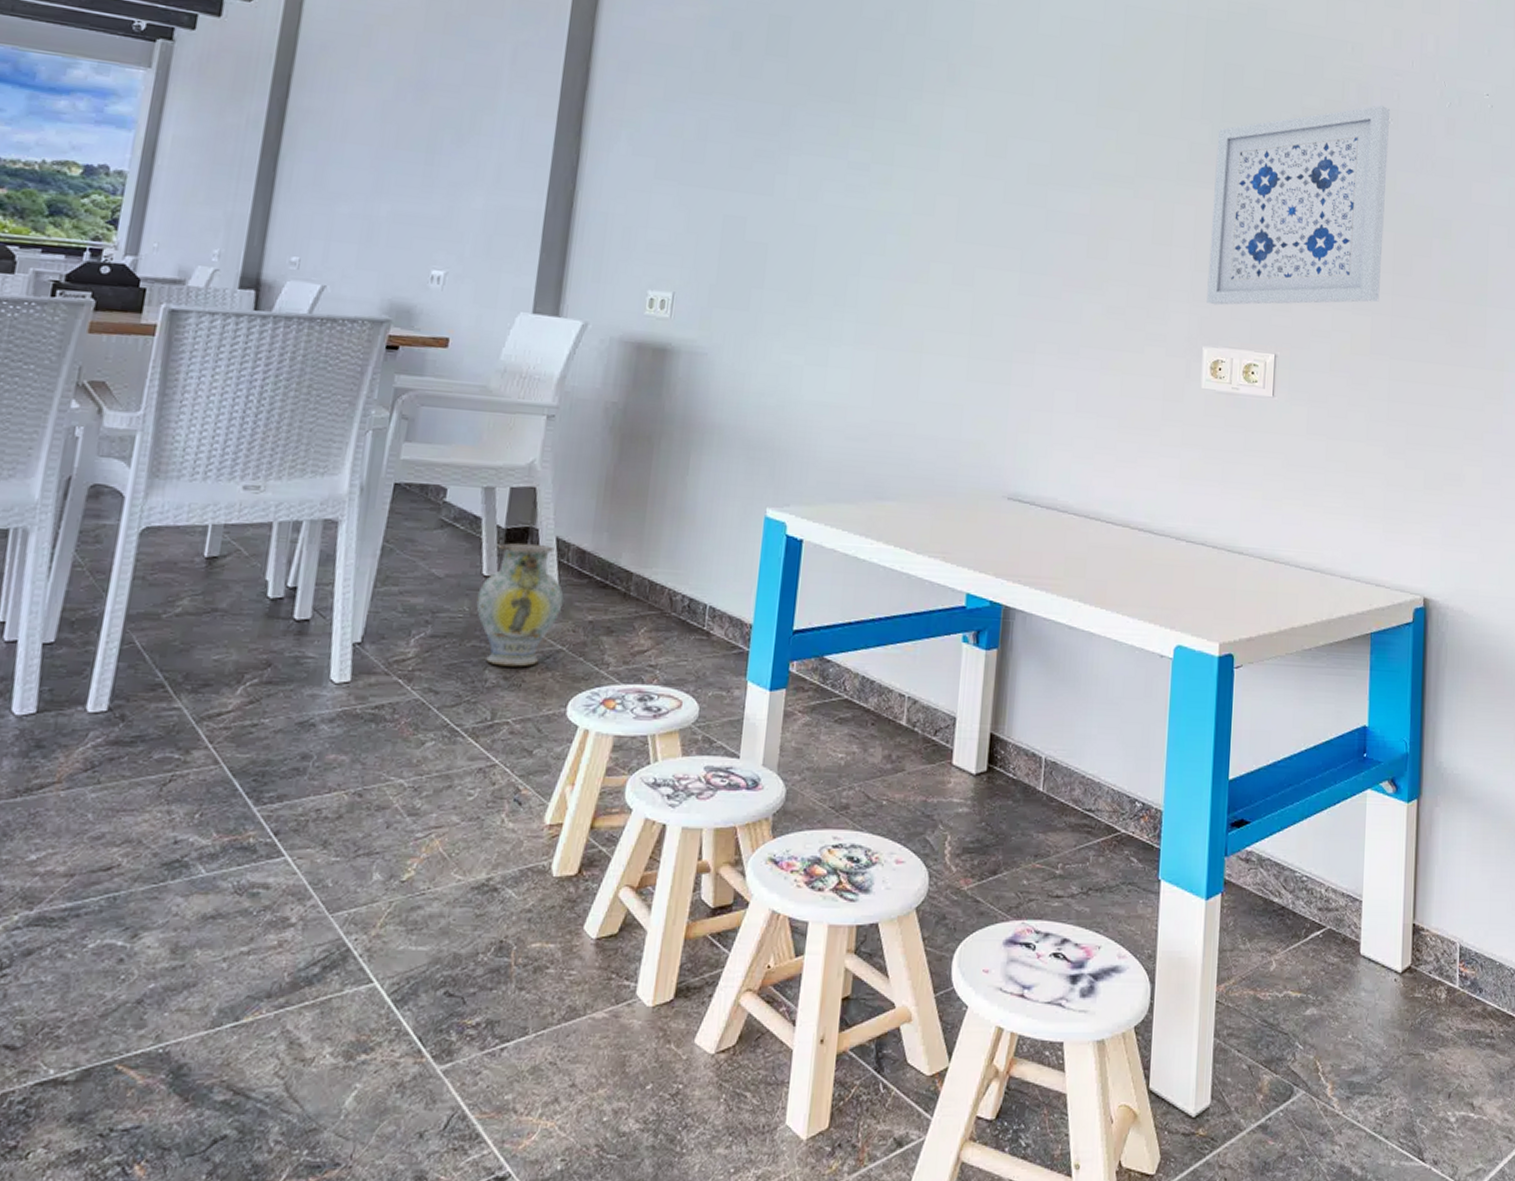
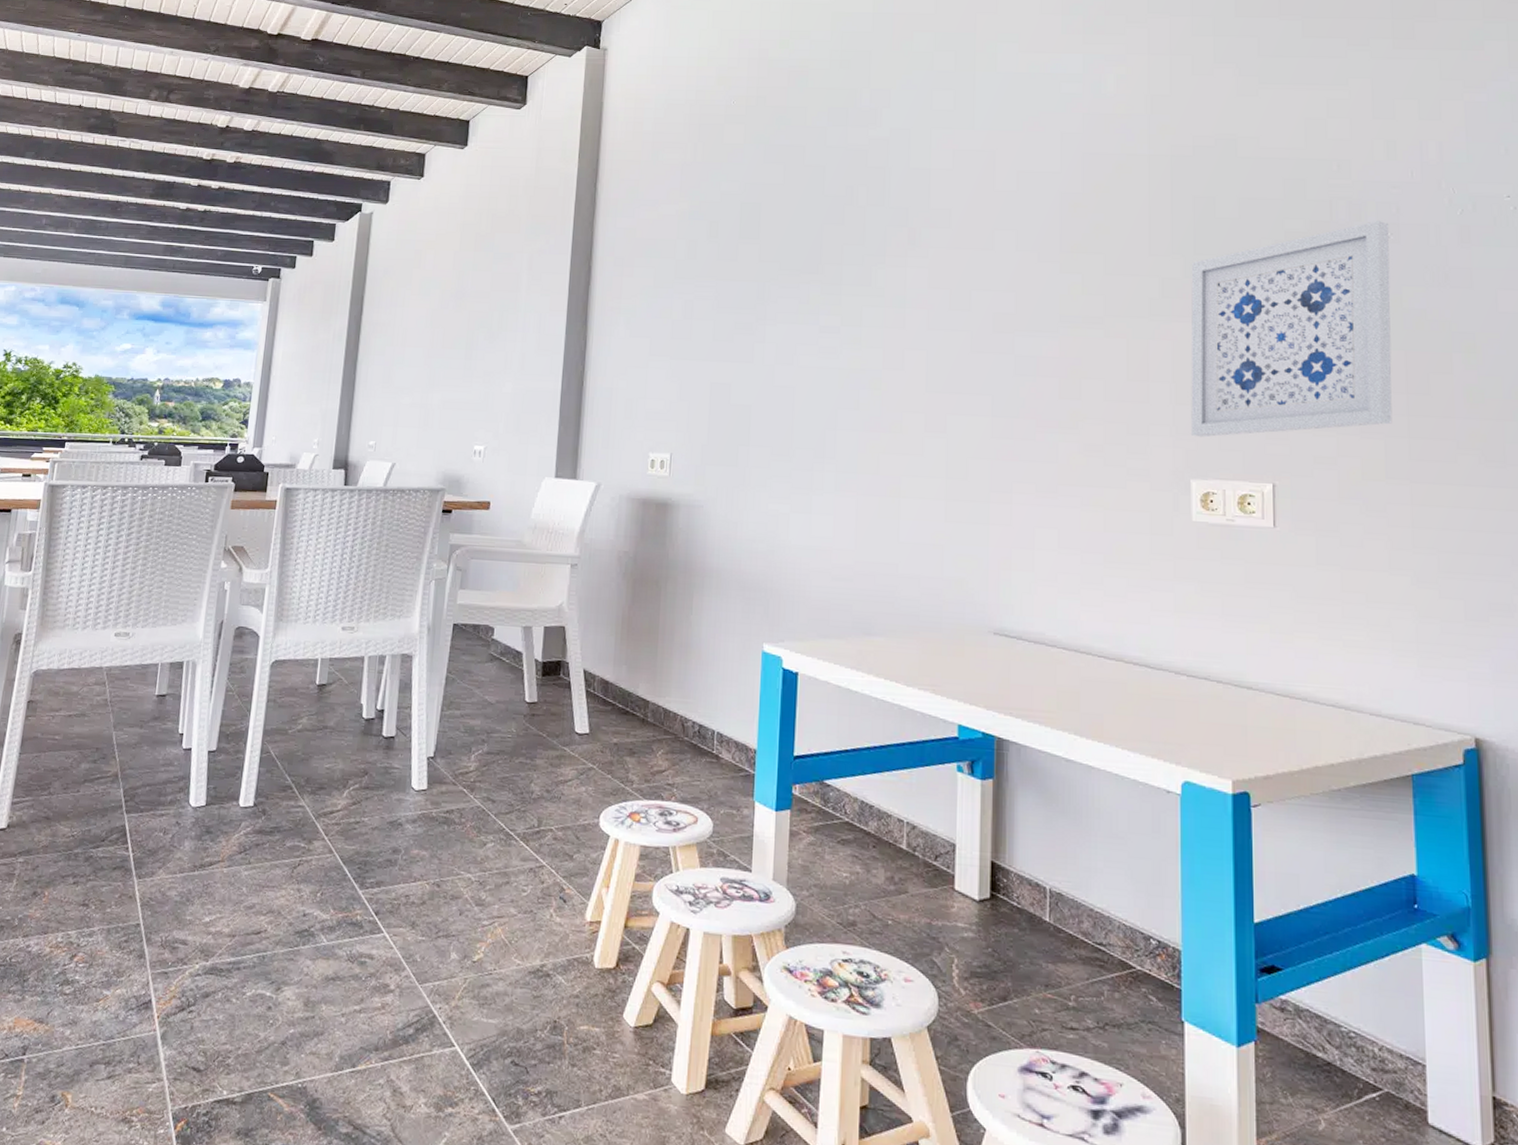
ceramic jug: present [476,542,564,667] -> none [521,674,592,782]

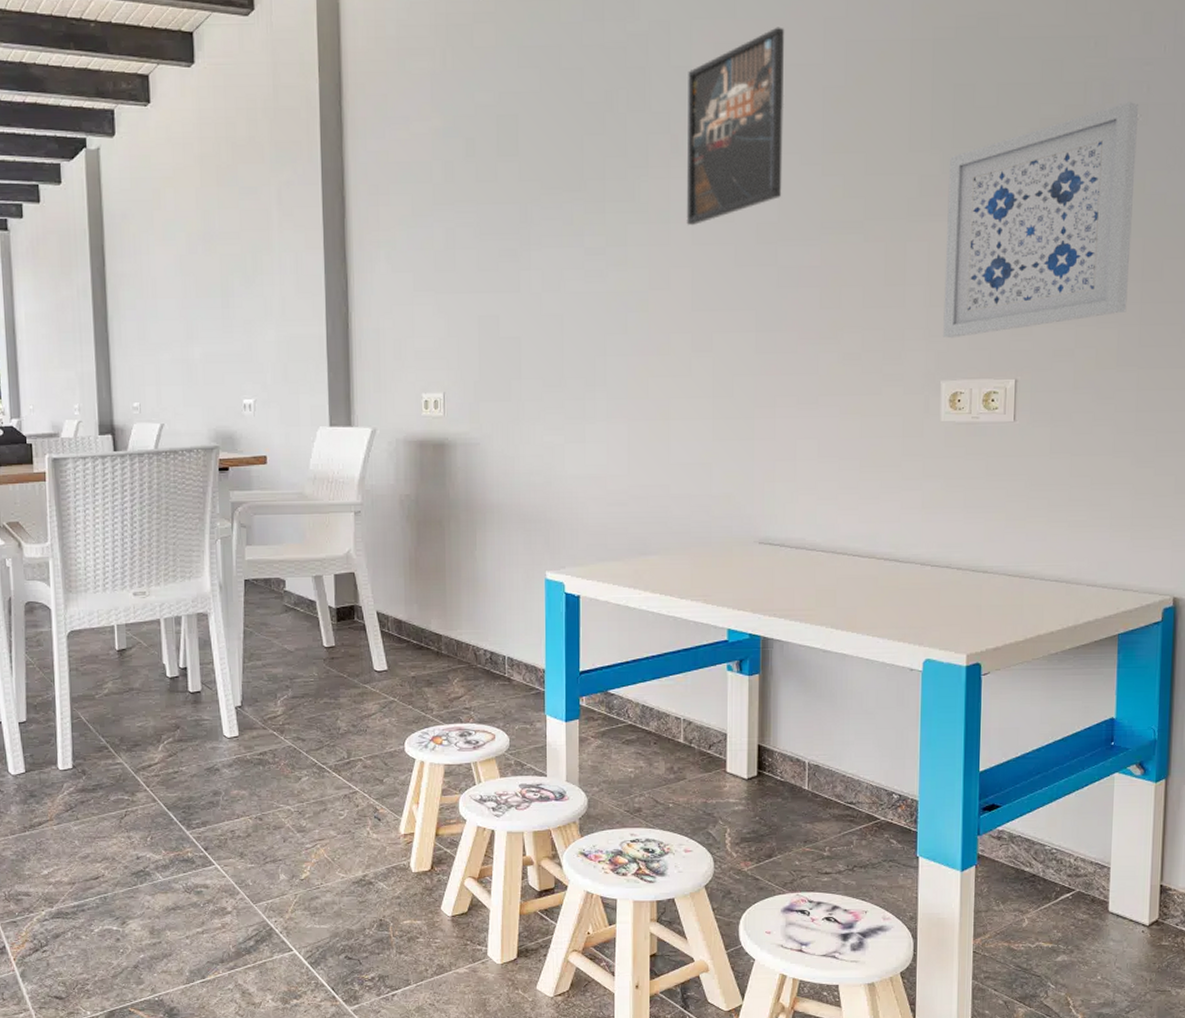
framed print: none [922,138,1022,312] -> present [686,27,785,226]

